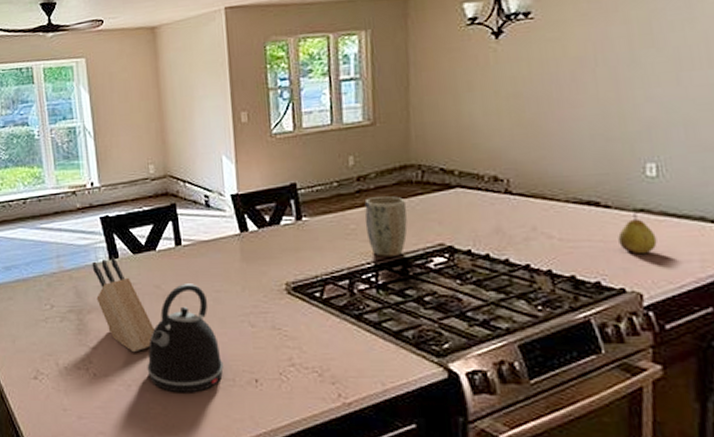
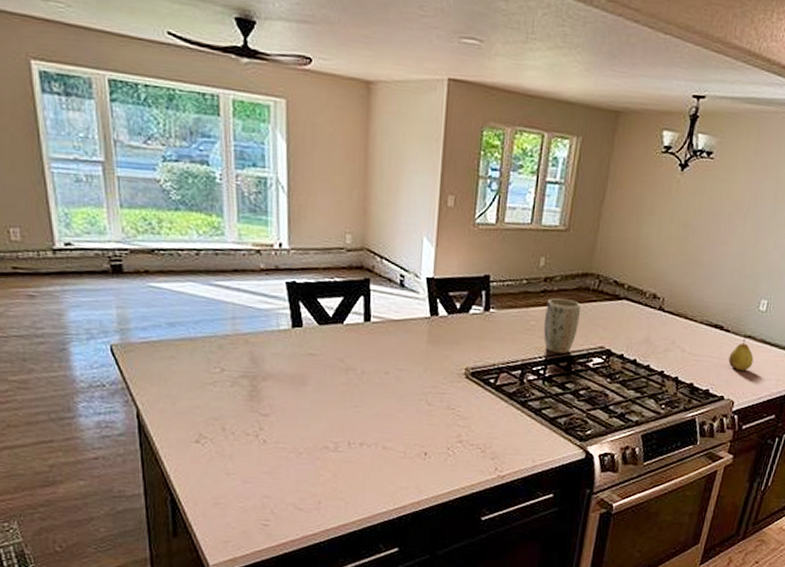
knife block: present [92,256,155,353] -> none [272,324,333,422]
kettle: present [147,284,224,393] -> none [321,360,397,463]

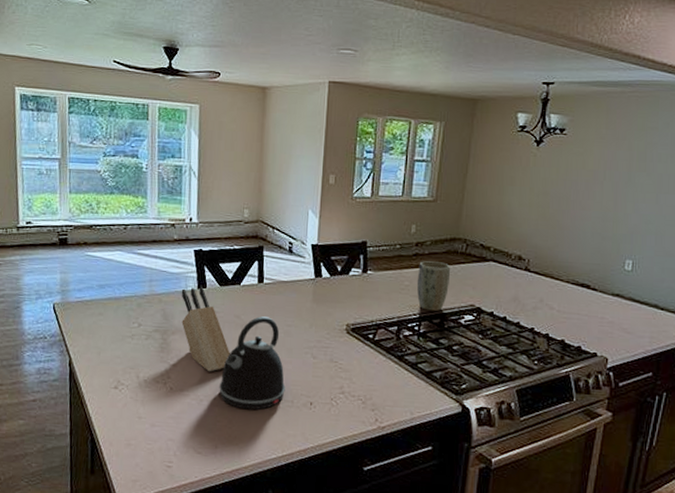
knife block: none [272,324,333,422] -> present [181,286,230,372]
kettle: none [321,360,397,463] -> present [219,316,286,410]
fruit: present [728,339,754,370] -> none [598,297,624,328]

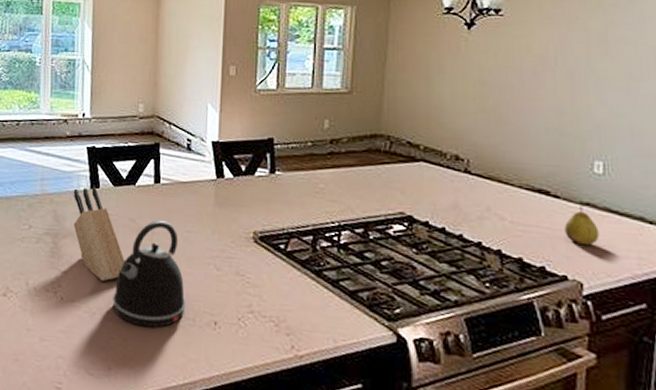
plant pot: present [416,261,450,311] -> none [333,160,372,219]
fruit: none [598,297,624,328] -> present [564,206,600,245]

